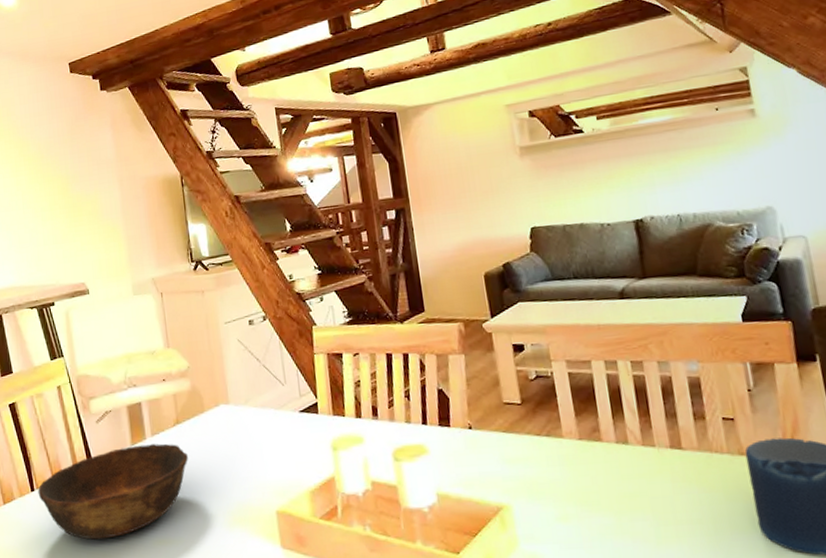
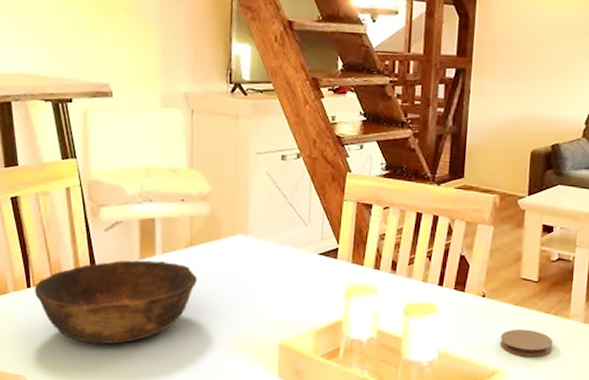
coaster: none [496,455,554,487] -> present [499,328,554,358]

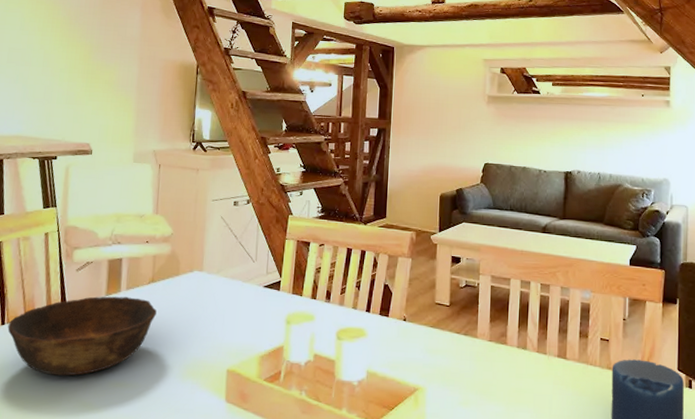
coaster: present [499,328,554,358] -> none [419,348,465,374]

